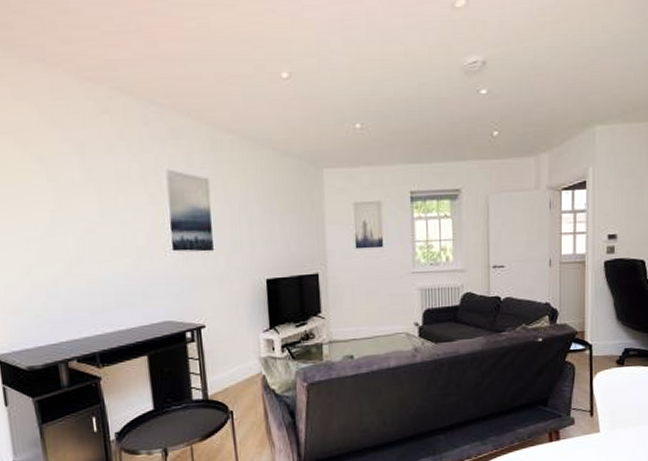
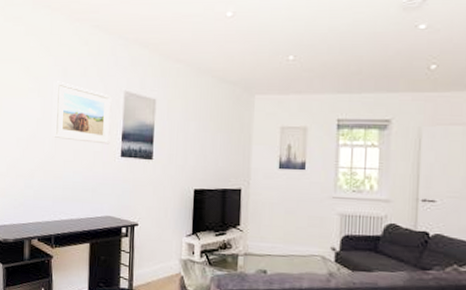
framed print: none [67,160,157,237] -> present [52,81,112,145]

